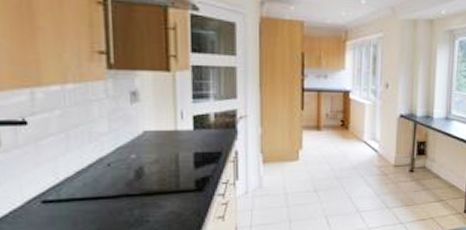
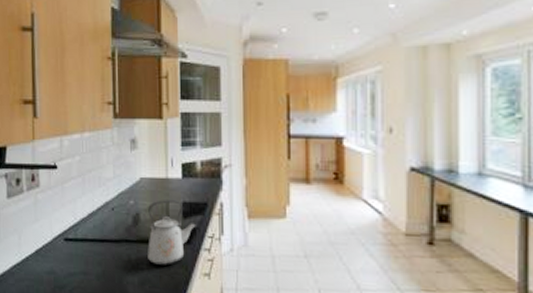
kettle: none [154,151,209,215] -> present [148,200,196,265]

